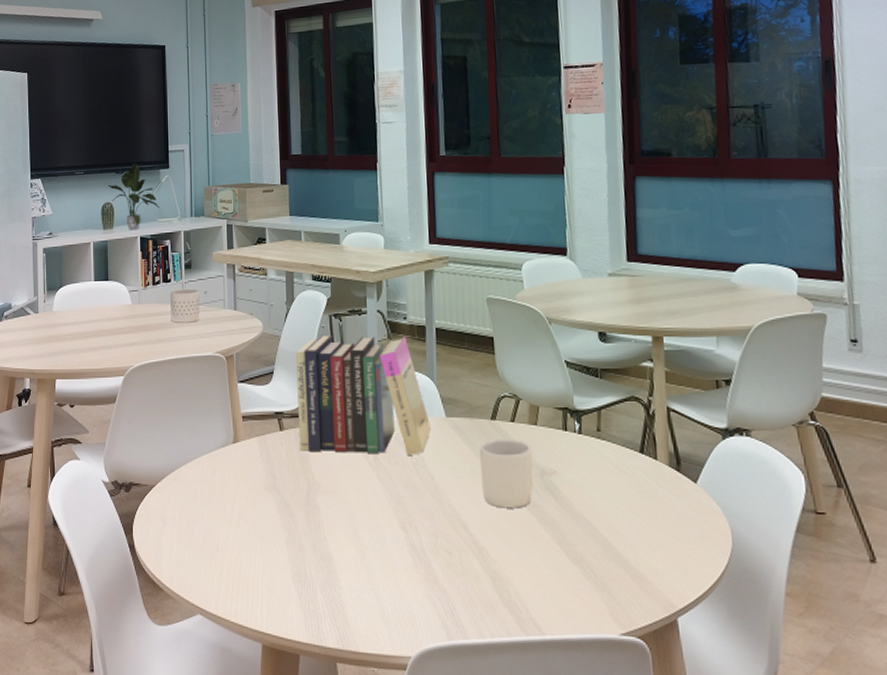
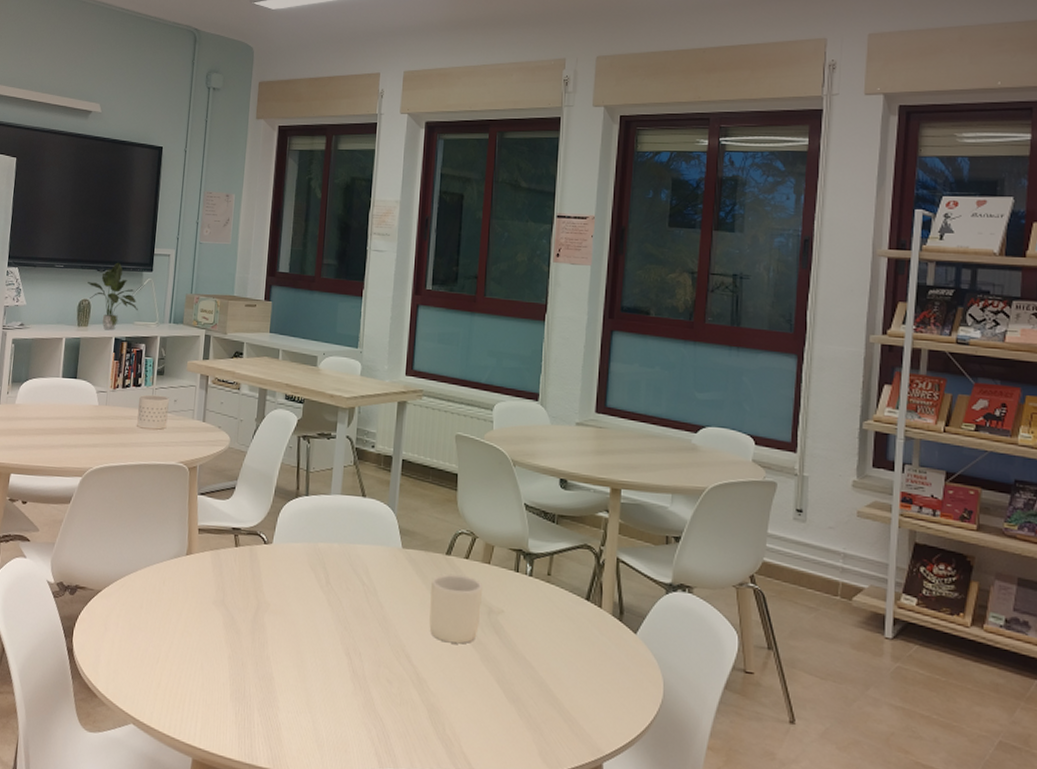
books: present [296,334,432,455] -> none [253,454,387,583]

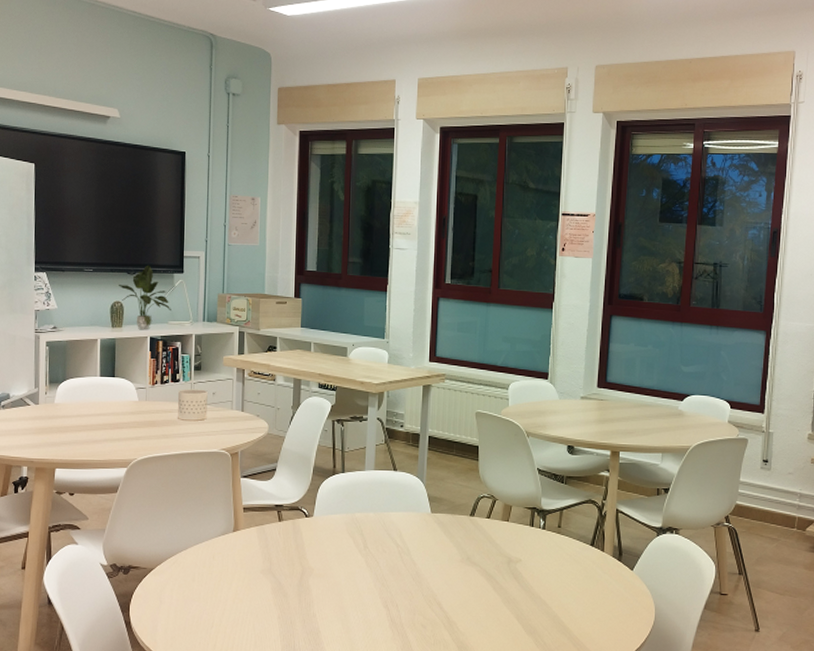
mug: present [429,573,482,644] -> none [457,532,502,590]

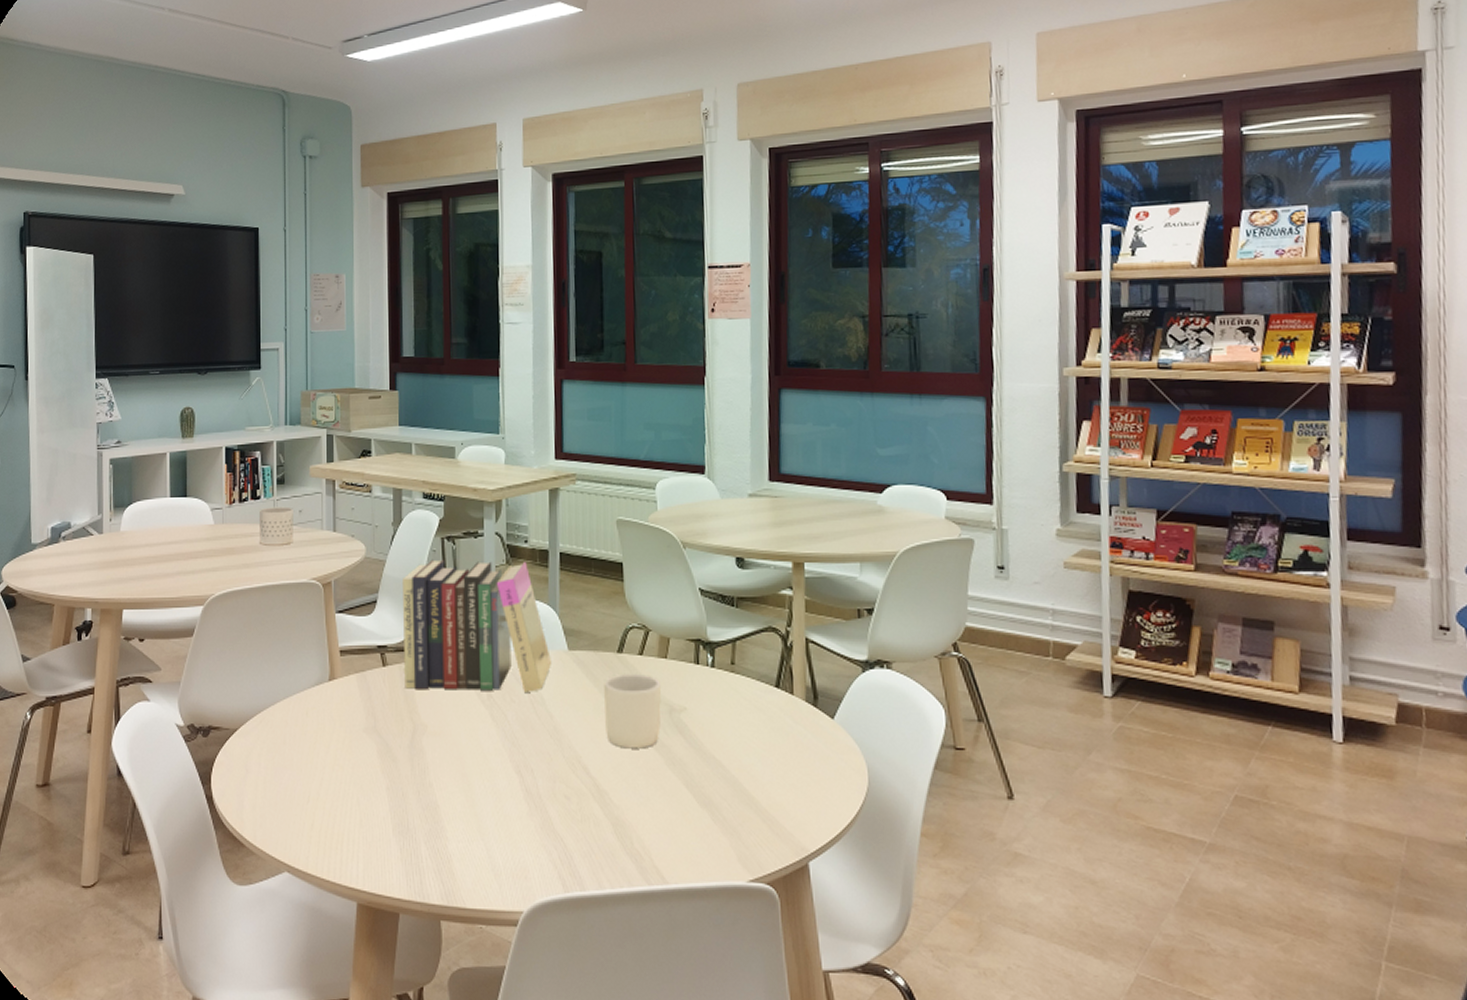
potted plant: present [119,265,171,330] -> none [188,362,248,440]
books: none [296,437,418,545] -> present [403,559,553,692]
mug: none [457,532,502,590] -> present [604,673,661,749]

